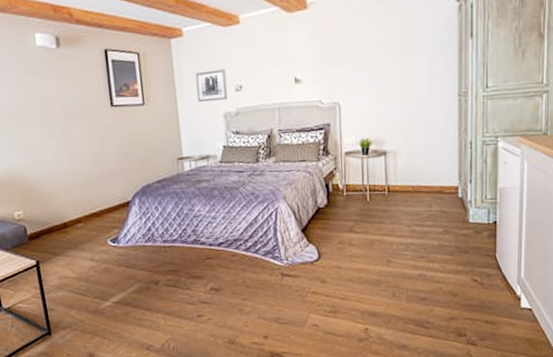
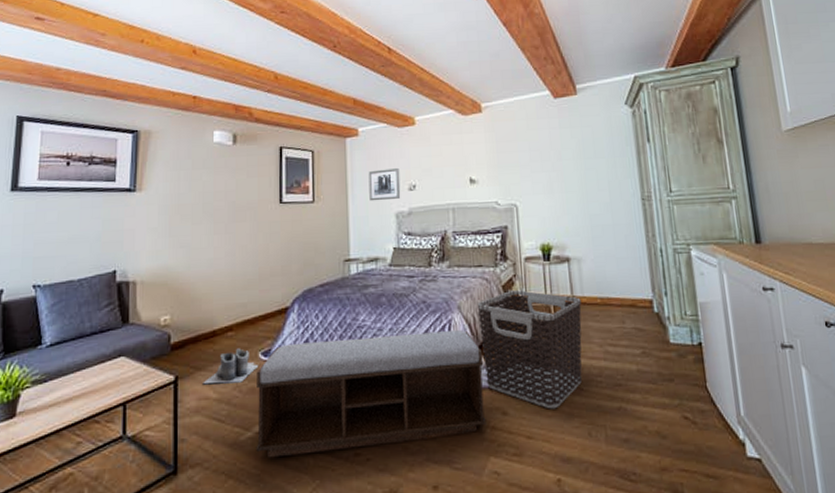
boots: none [61,237,109,267] -> present [203,348,259,385]
bench: none [107,216,308,321] -> present [256,330,486,458]
clothes hamper: none [301,181,394,277] -> present [477,290,583,409]

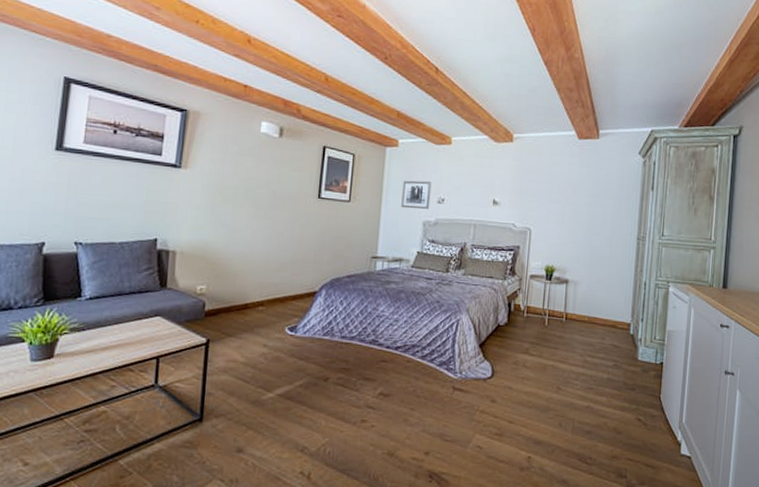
boots: present [203,348,259,385] -> none [232,321,285,351]
bench: present [256,330,486,458] -> none [275,323,483,417]
clothes hamper: present [477,290,583,409] -> none [482,301,572,402]

